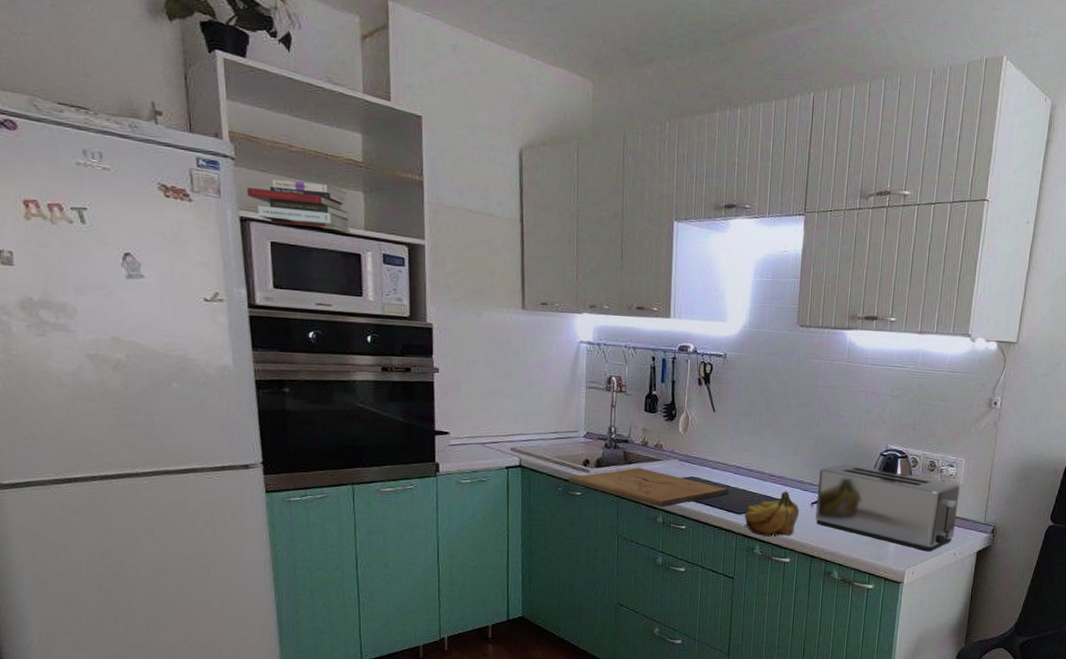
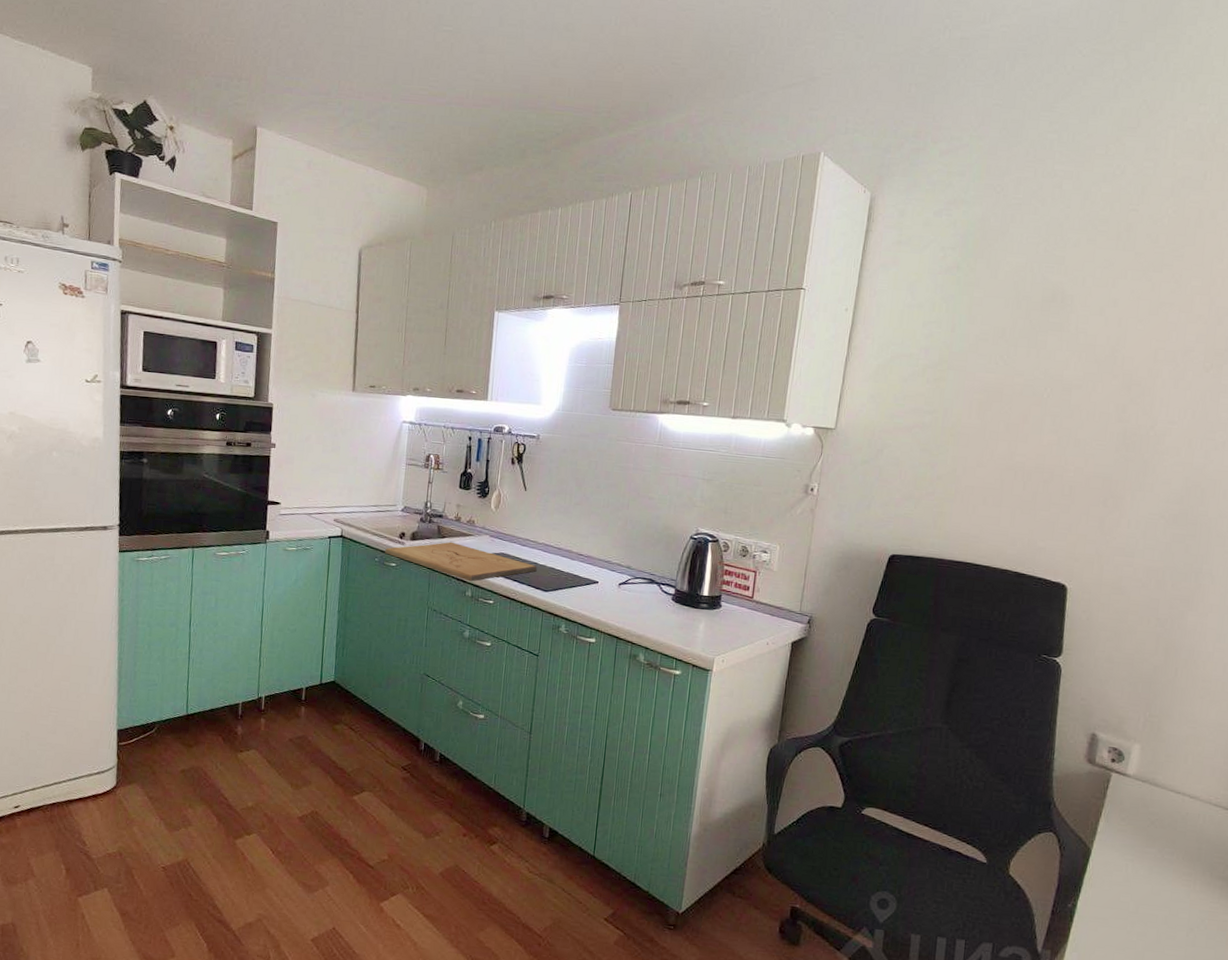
books: present [247,179,350,234] -> none [128,278,210,324]
fruit: present [741,491,799,537] -> none [548,570,606,617]
toaster: present [815,463,960,551] -> none [622,545,774,639]

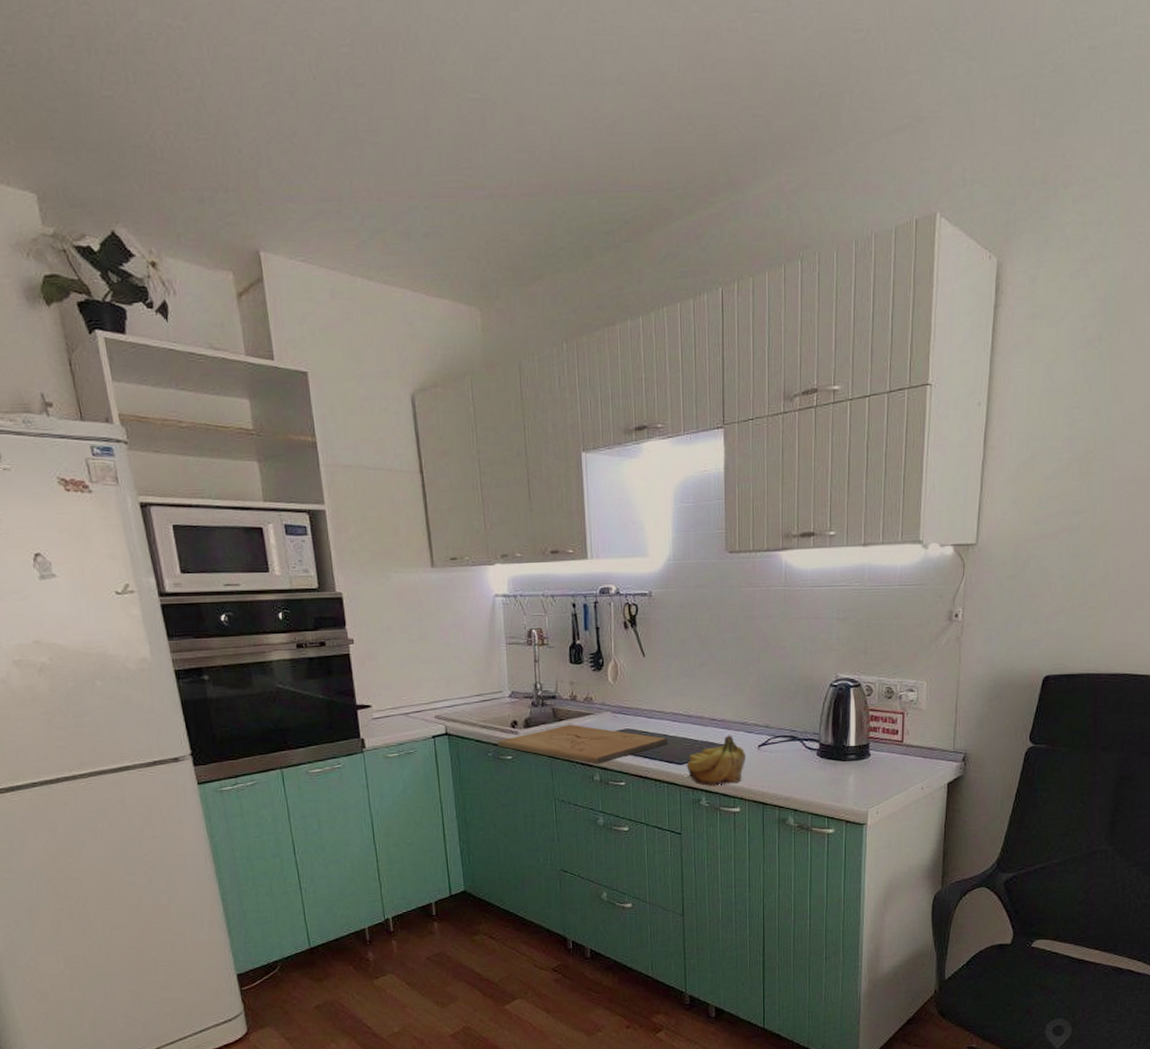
fruit: none [548,570,606,617] -> present [684,735,745,787]

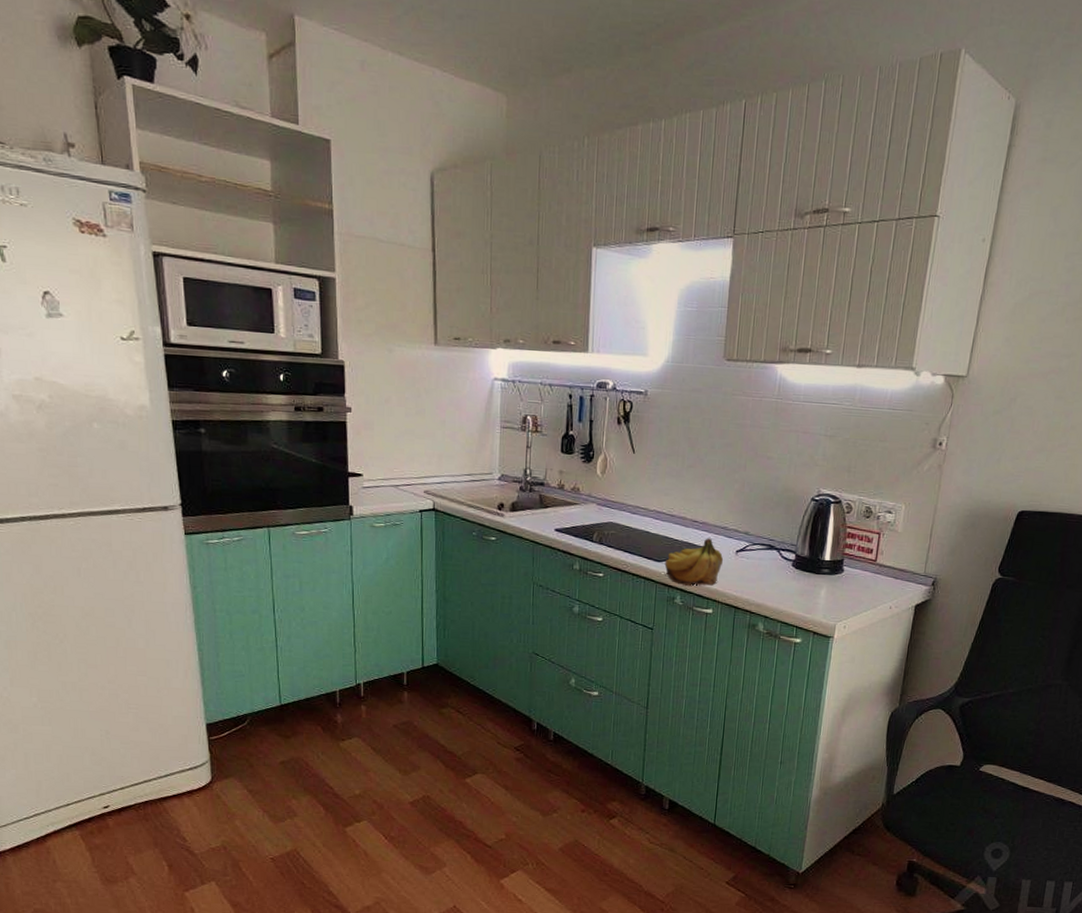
cutting board: present [498,724,668,765] -> none [483,511,649,554]

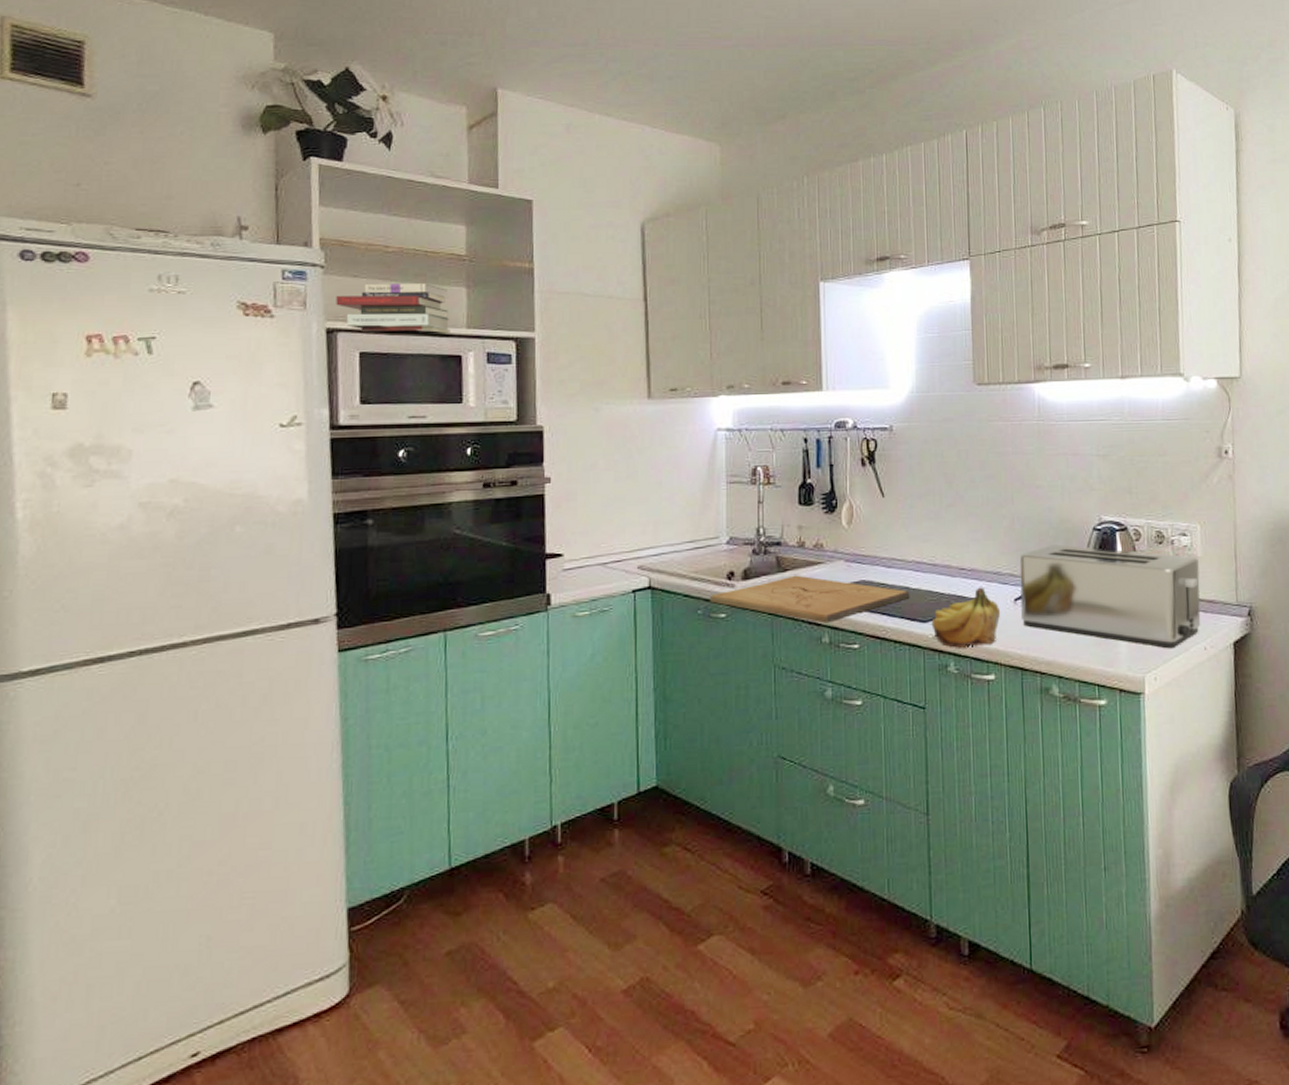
books: none [159,212,261,268] -> present [336,283,450,336]
cutting board: none [483,511,649,554] -> present [710,575,910,624]
toaster: none [740,509,898,604] -> present [1019,544,1201,648]

